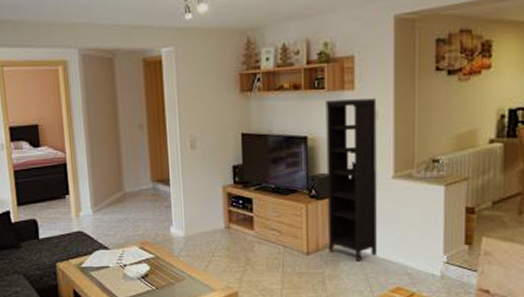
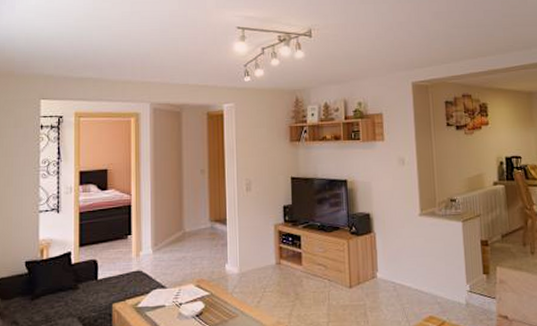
bookcase: present [324,98,377,261] -> none [360,148,410,293]

